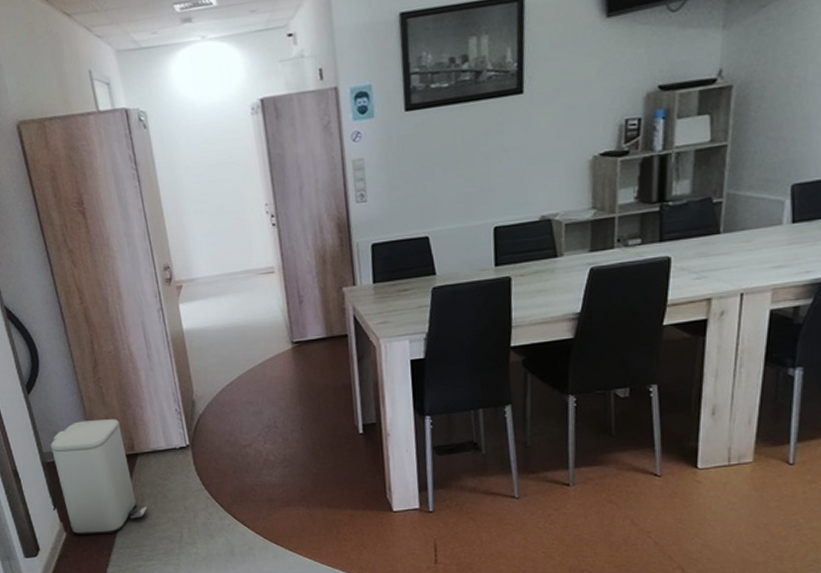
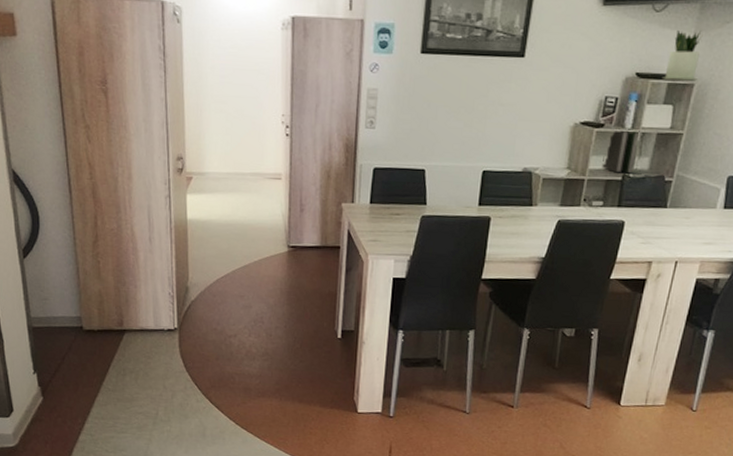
pedal bin: present [51,419,148,536] -> none [40,291,128,404]
planter: none [690,22,735,89] -> present [661,30,703,82]

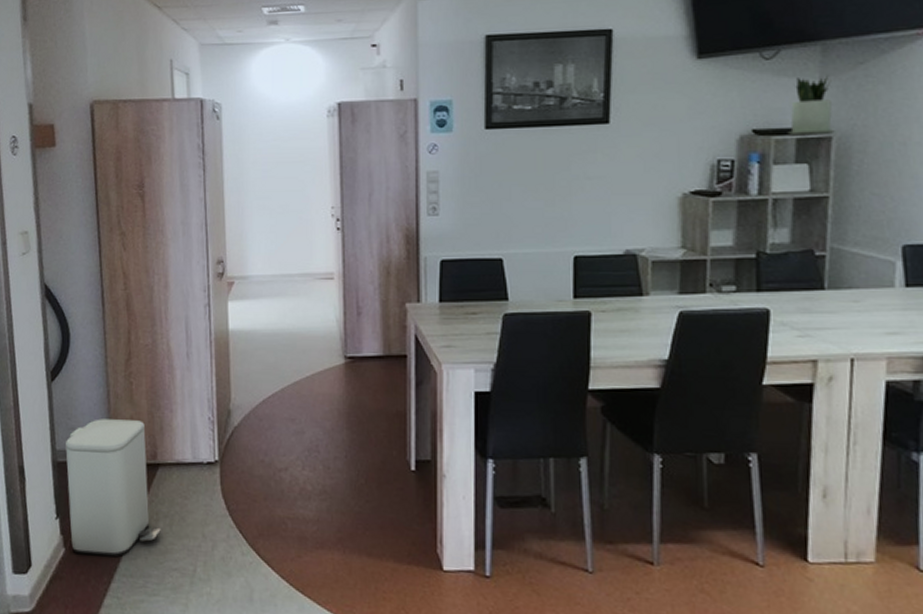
pedal bin: none [40,291,128,404] -> present [65,419,161,558]
binder: present [602,128,641,174] -> none [727,195,772,250]

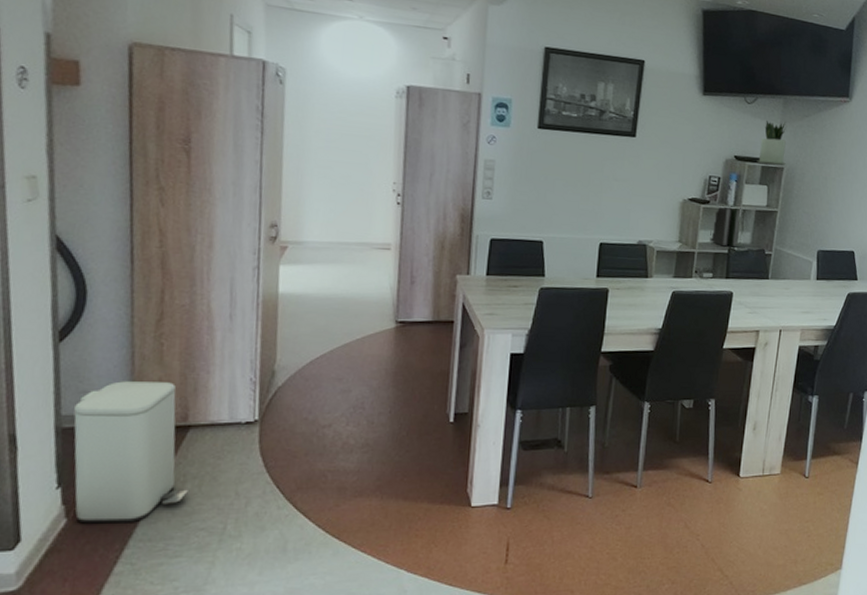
binder: none [727,195,772,250] -> present [710,205,742,248]

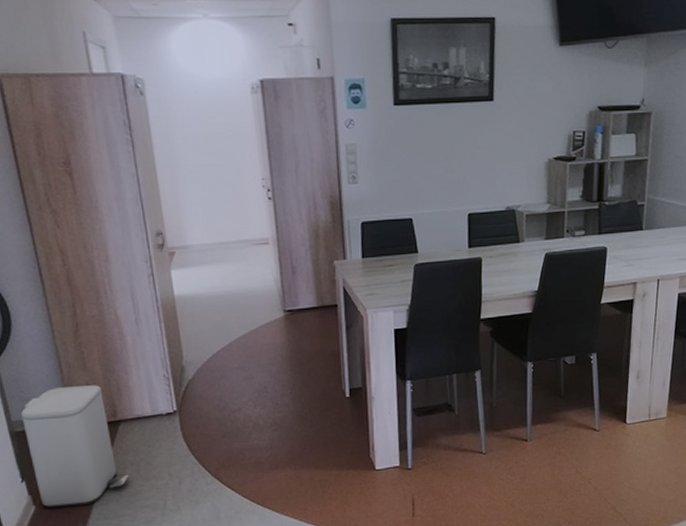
planter: present [756,121,787,166] -> none [621,62,653,112]

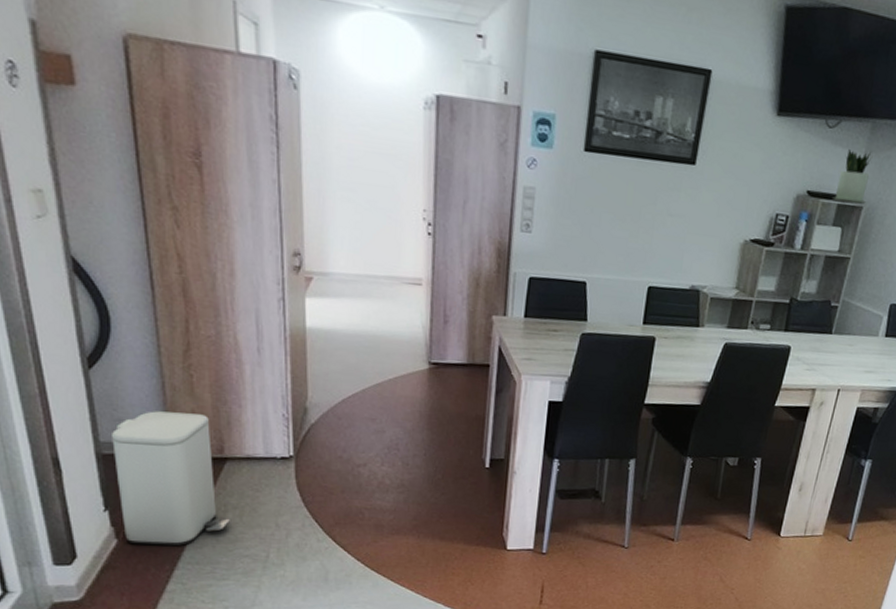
binder: present [579,159,610,203] -> none [770,248,810,297]
planter: none [621,62,653,112] -> present [831,149,873,205]

